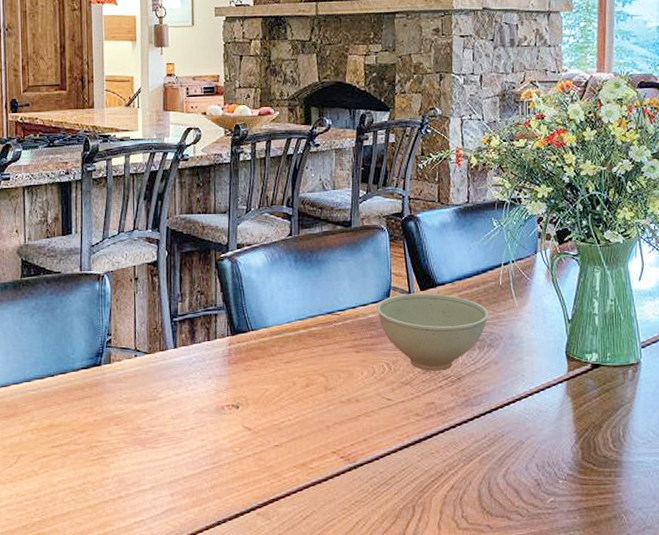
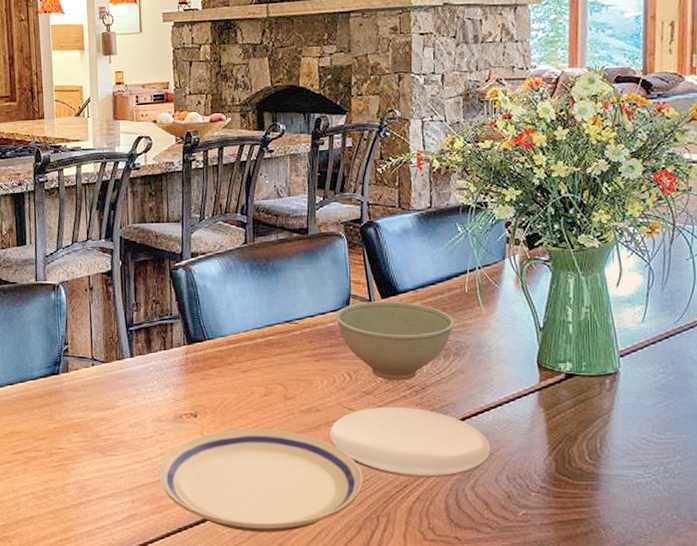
plate: none [199,420,400,524] -> present [159,429,363,532]
plate: none [369,397,521,467] -> present [330,407,490,478]

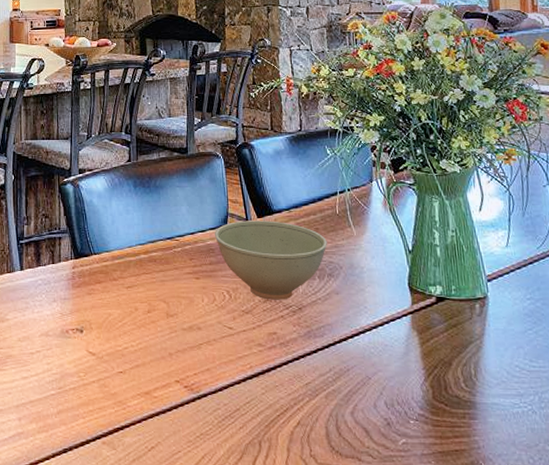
plate: present [159,429,363,532] -> none [46,346,245,456]
plate: present [330,407,490,478] -> none [211,327,368,402]

